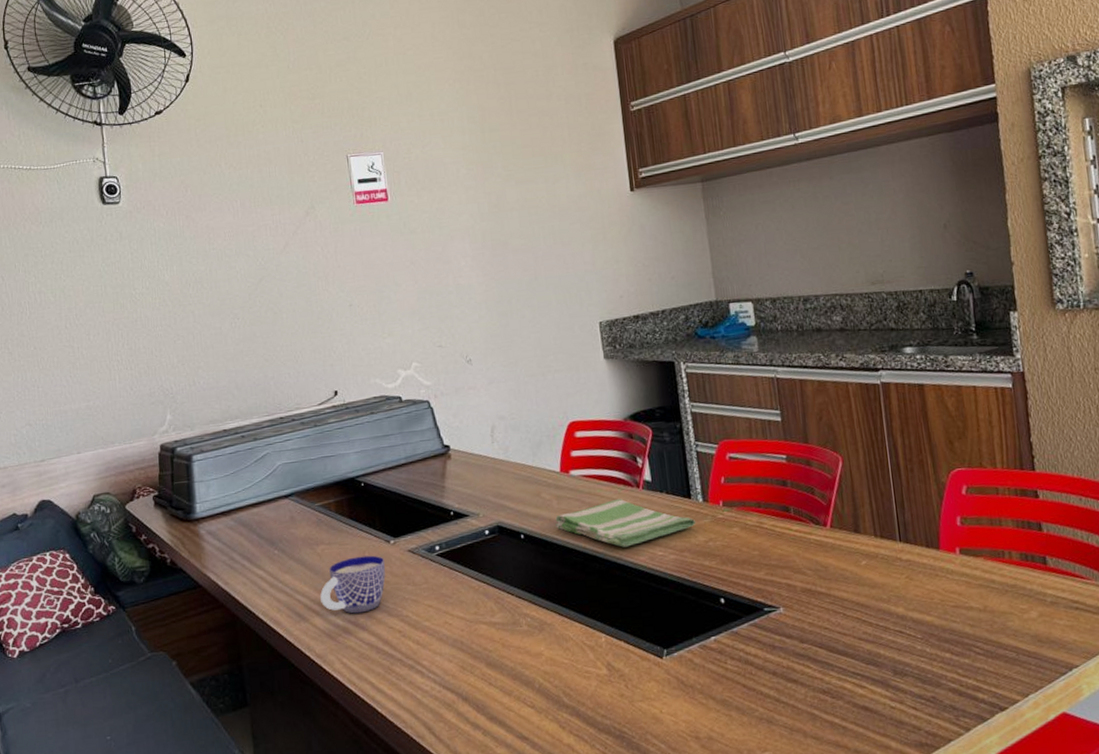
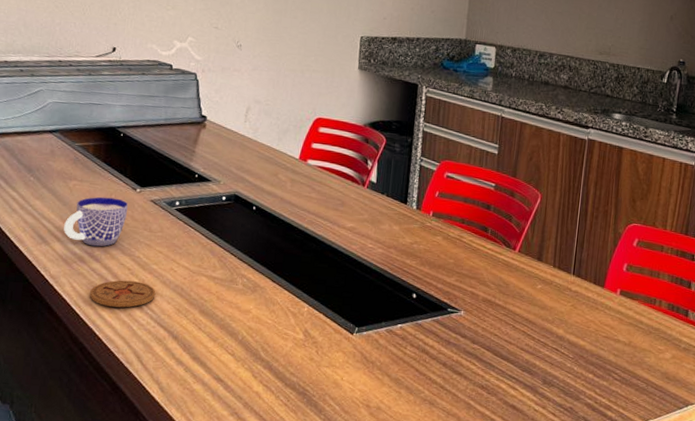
coaster: none [363,643,435,678] -> present [90,280,156,308]
dish towel: present [555,498,696,548] -> none [285,192,407,235]

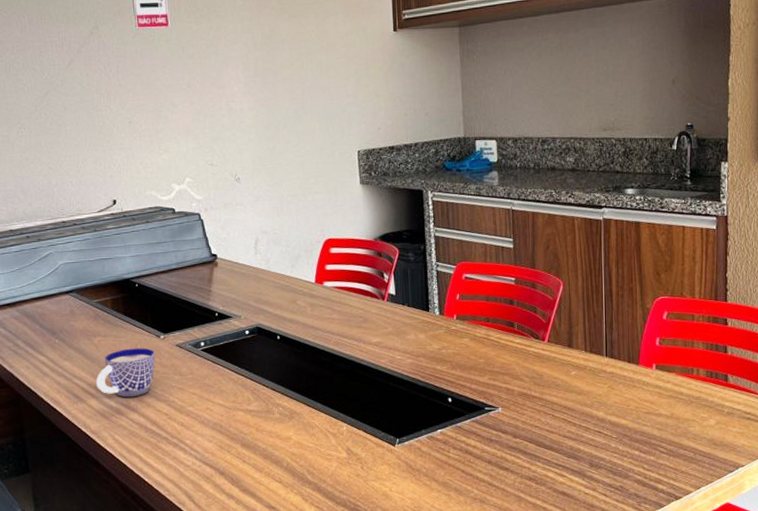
coaster: present [90,280,156,308] -> none [133,425,196,453]

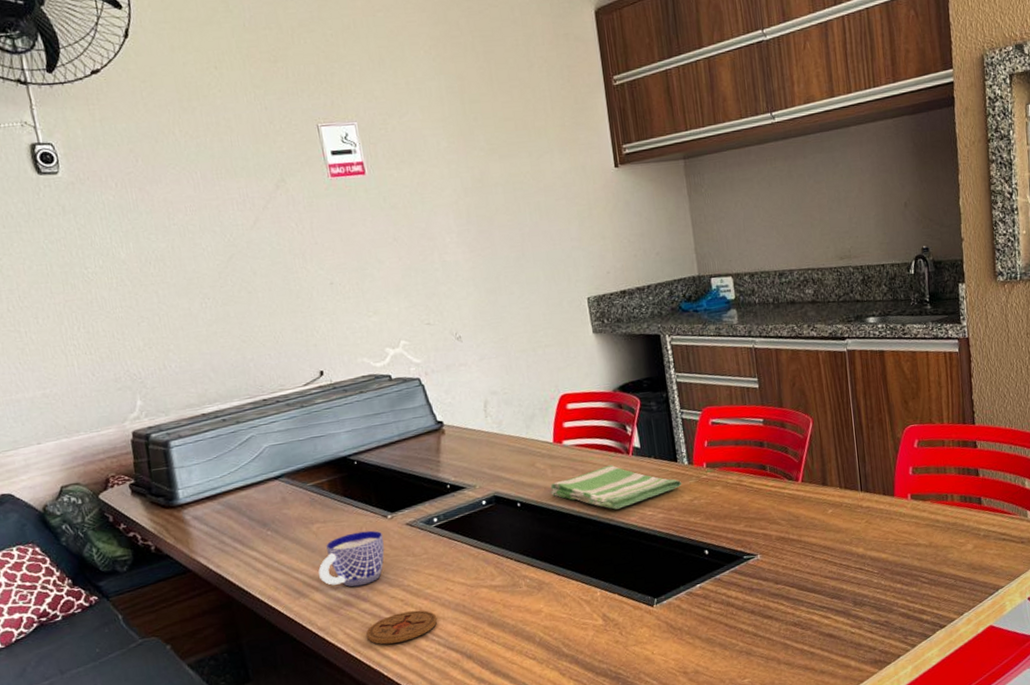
coaster: none [133,425,196,453] -> present [366,610,438,645]
dish towel: none [308,308,432,351] -> present [550,464,682,510]

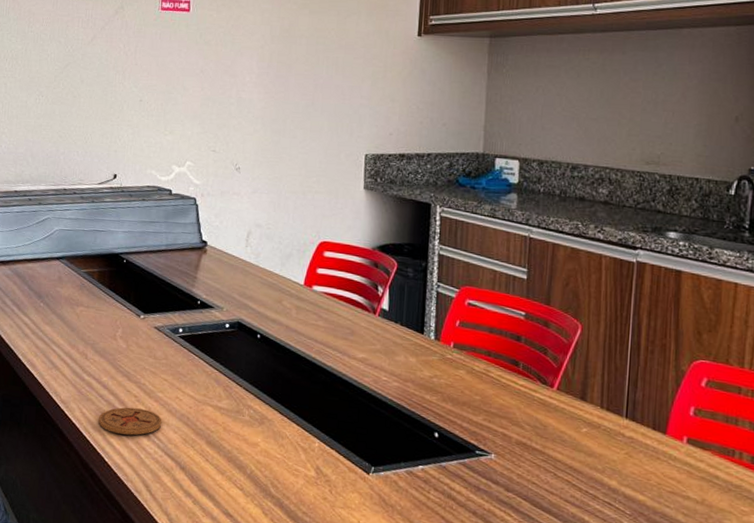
cup: present [318,530,385,587] -> none [72,323,133,373]
dish towel: present [550,464,682,510] -> none [291,320,425,366]

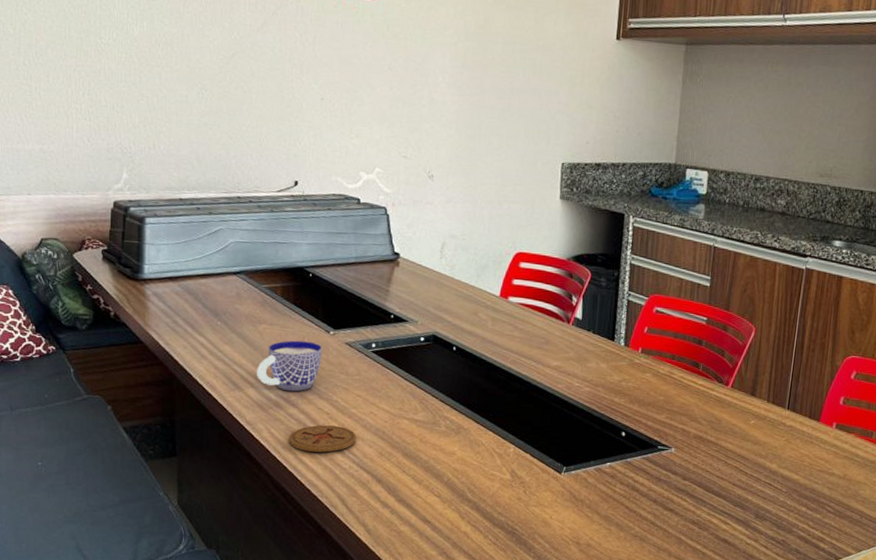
cup: none [72,323,133,373] -> present [257,340,323,392]

